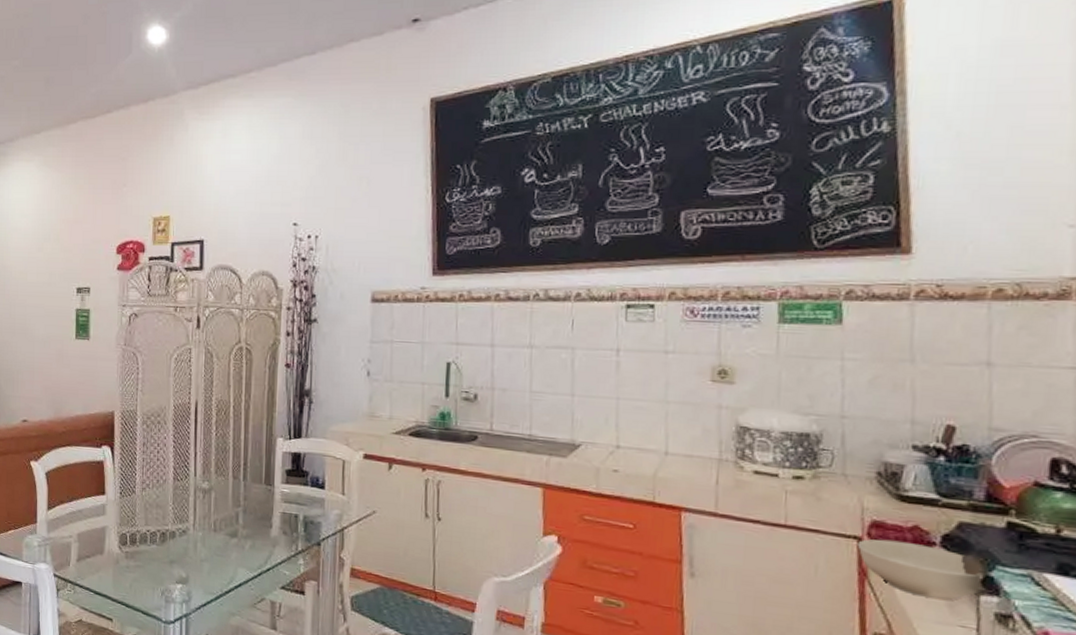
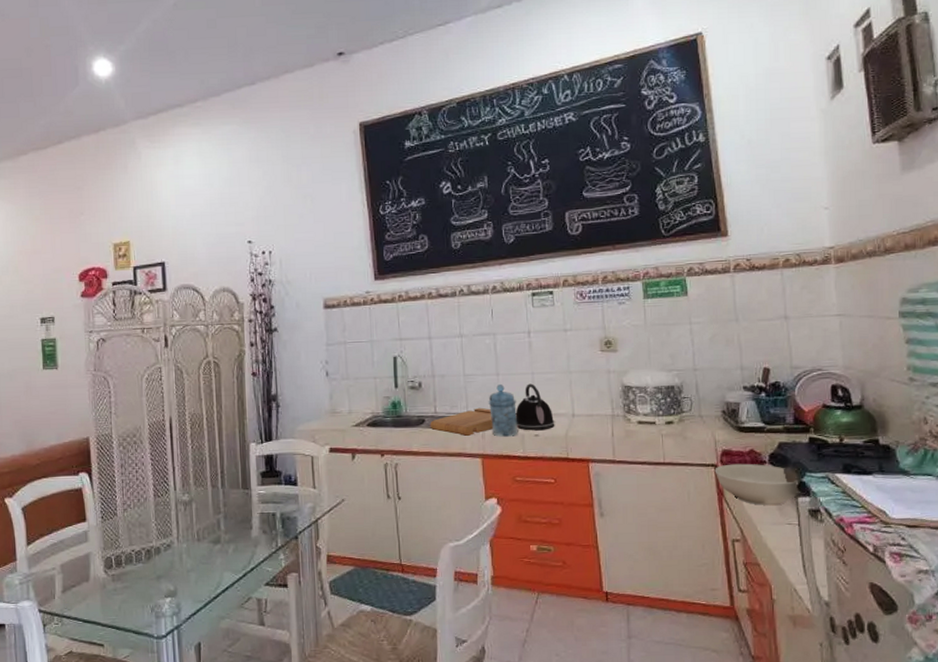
cutting board: none [483,430,592,462] -> present [430,407,517,437]
canister: none [557,407,594,469] -> present [488,385,518,438]
kettle: none [590,410,641,467] -> present [515,383,555,431]

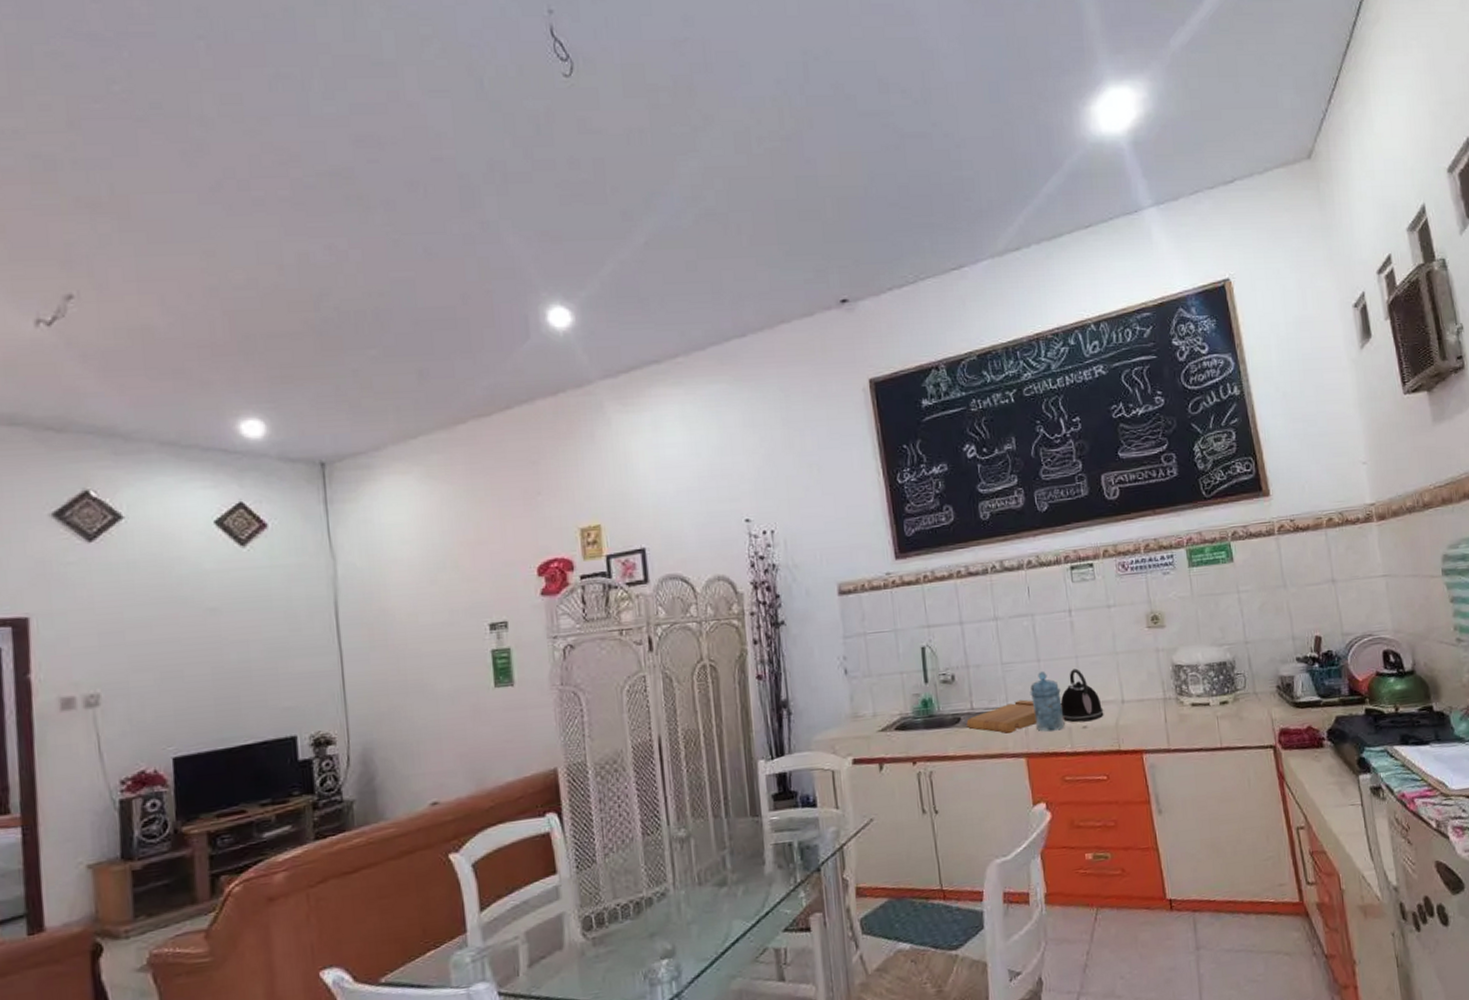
bowl: present [714,463,800,506] -> none [1273,741,1361,787]

